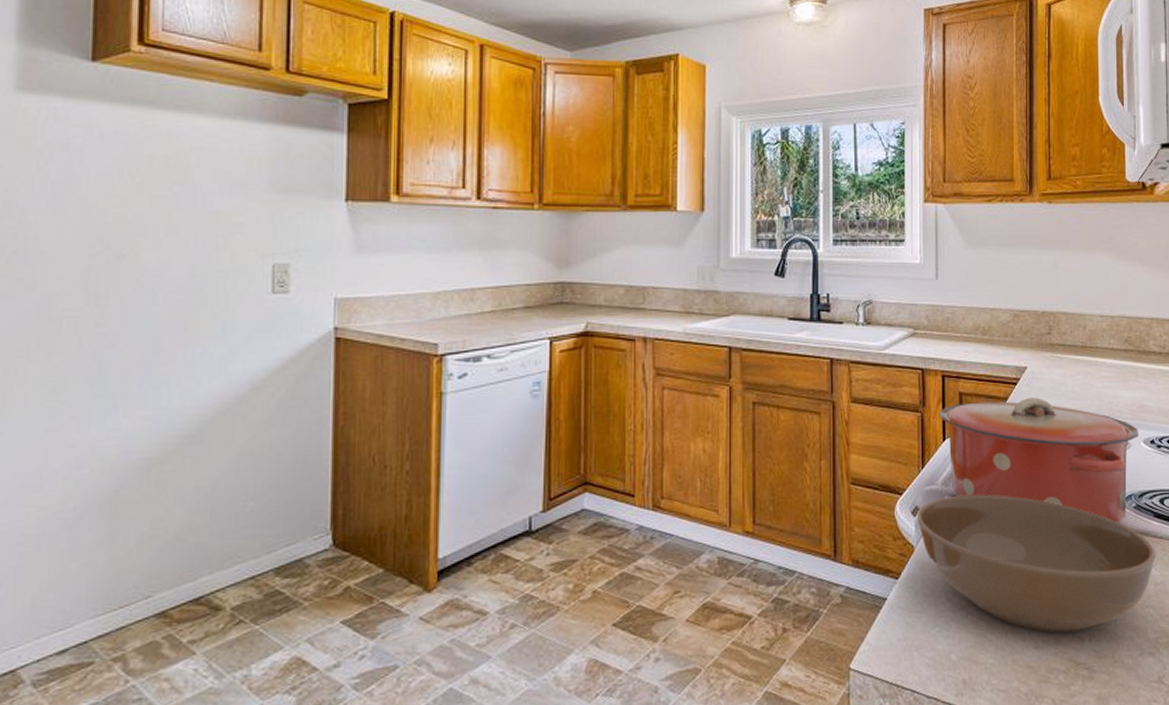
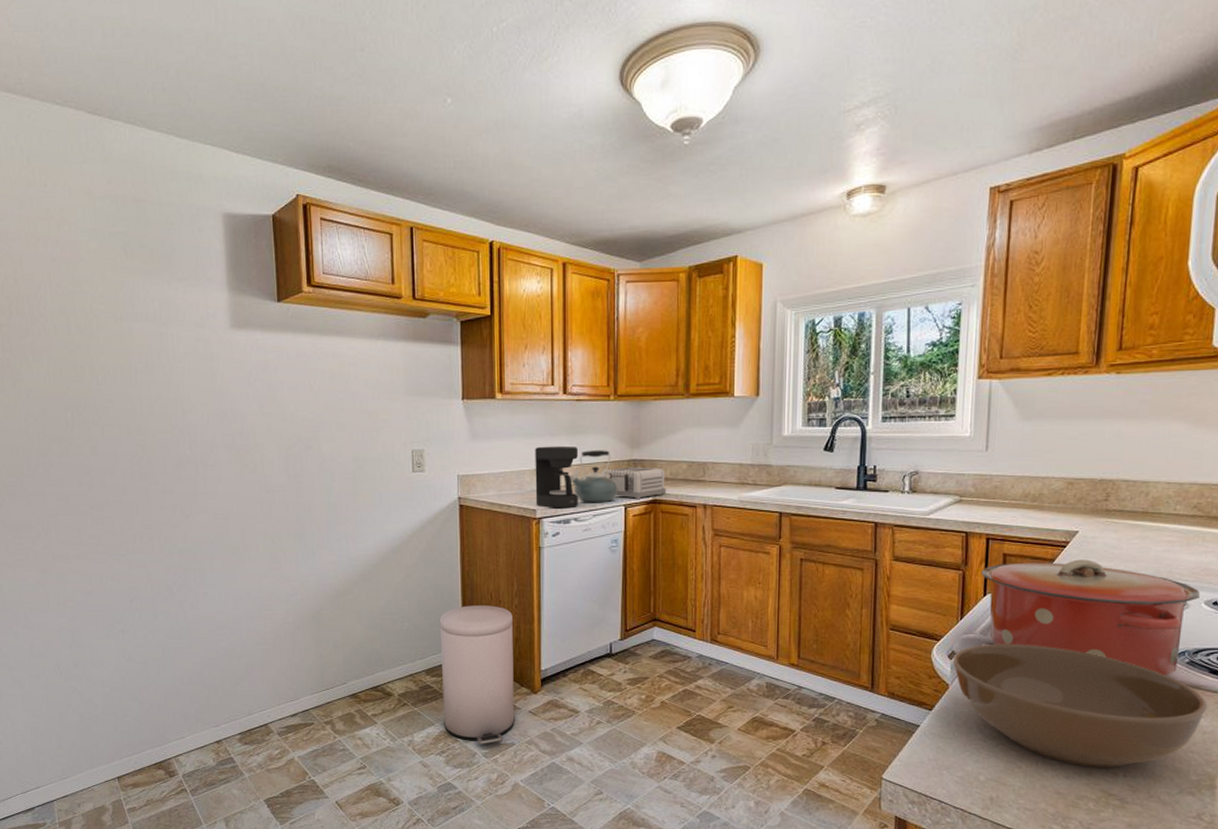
pedal bin: none [297,472,402,672] -> present [439,605,515,745]
coffee maker: none [438,263,493,343] -> present [535,446,578,509]
kettle: none [483,270,542,336] -> present [570,450,618,503]
toaster: none [522,290,600,332] -> present [601,466,667,500]

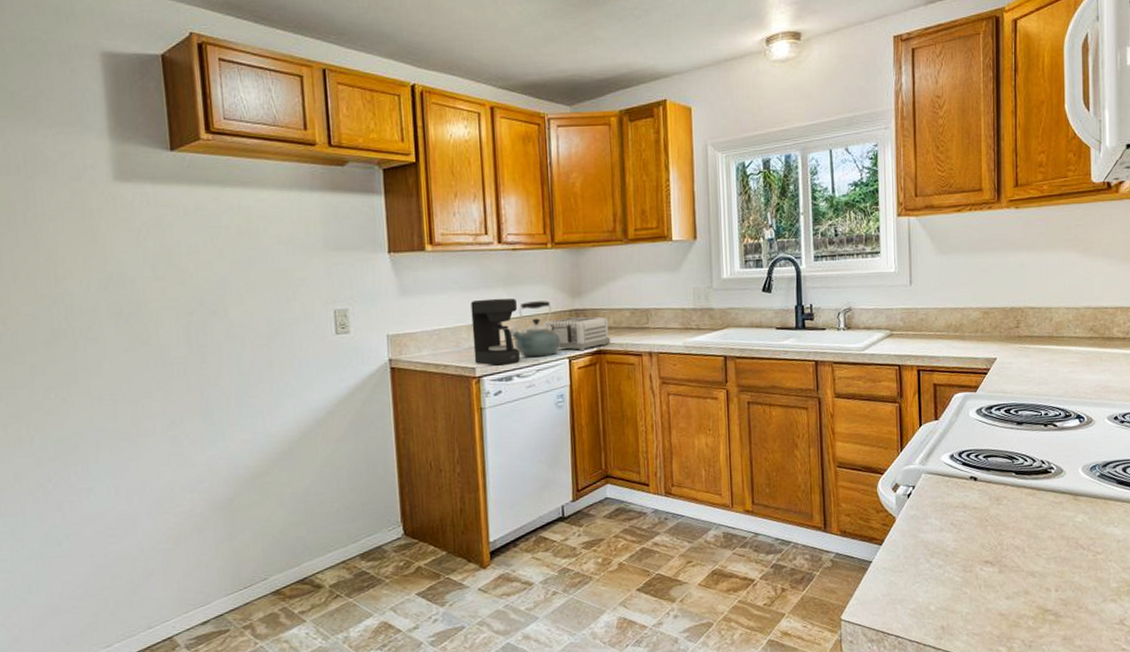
pedal bin: present [439,605,515,745] -> none [373,475,463,633]
bowl: present [952,643,1208,768] -> none [897,470,1119,586]
casserole: present [981,559,1200,677] -> none [915,384,1103,491]

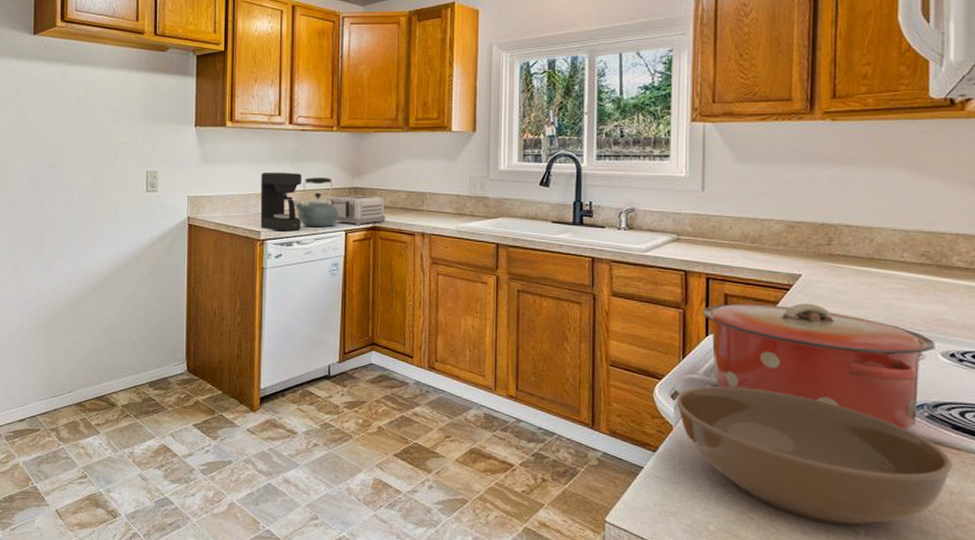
bowl: none [897,470,1119,586] -> present [676,385,954,526]
casserole: none [915,384,1103,491] -> present [702,303,935,430]

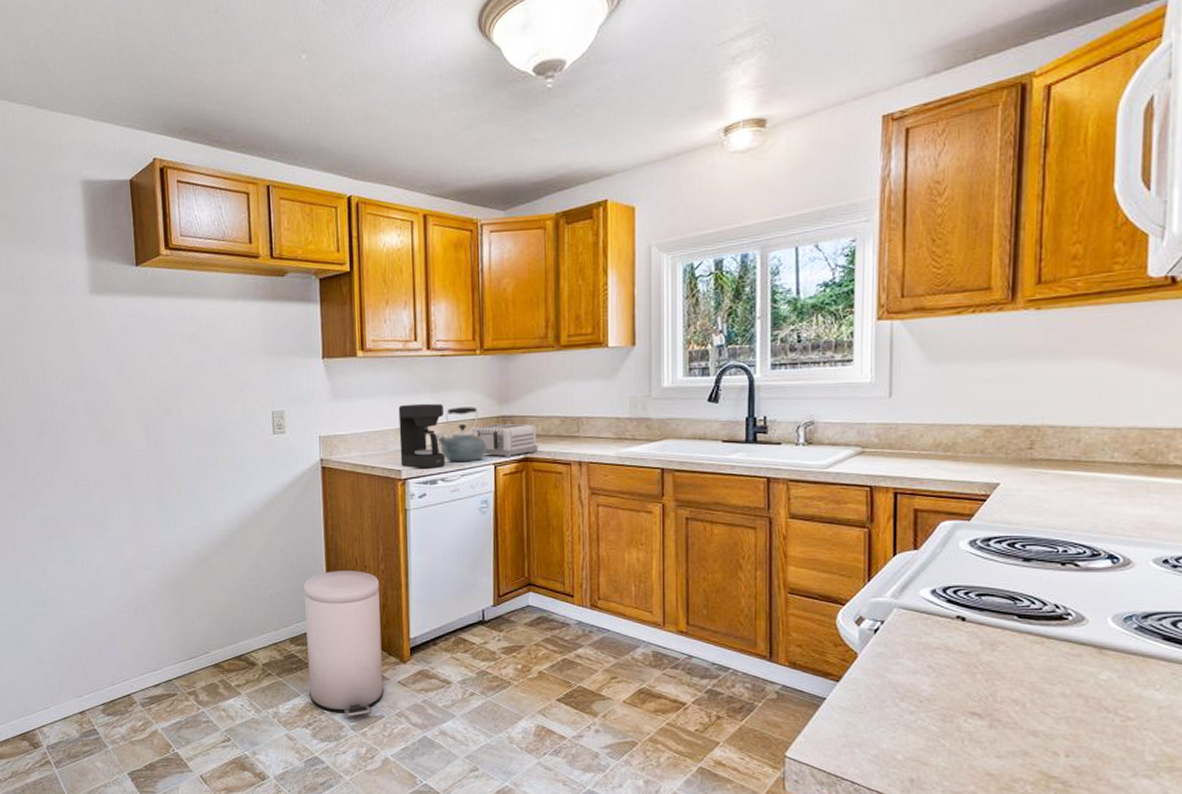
pedal bin: none [164,321,234,461] -> present [303,571,383,717]
bowl: present [676,385,954,526] -> none [860,608,1163,747]
casserole: present [702,303,935,430] -> none [889,514,1147,644]

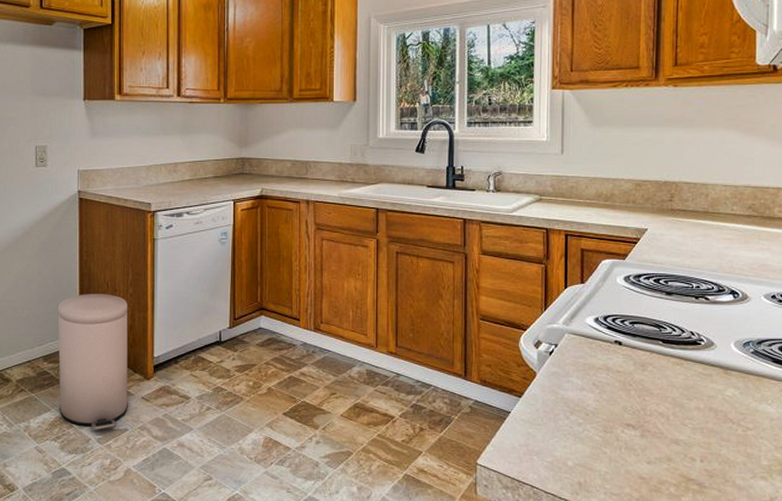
coffee maker: present [398,403,445,469] -> none [150,144,190,203]
kettle: present [436,407,487,463] -> none [183,149,228,198]
toaster: present [468,423,539,458] -> none [212,164,272,195]

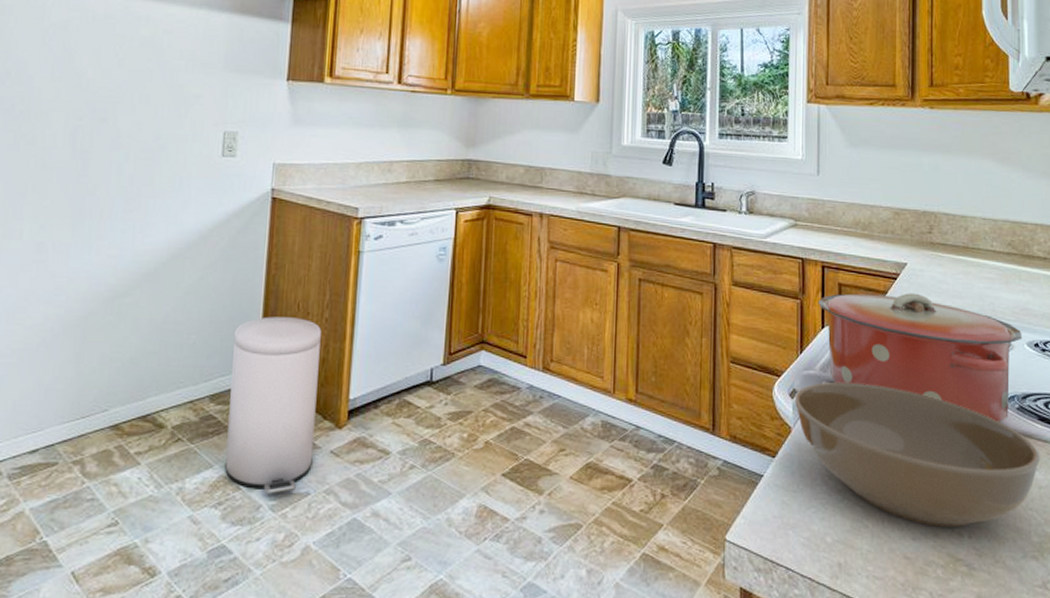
bowl: none [539,333,774,454] -> present [794,381,1041,528]
casserole: none [561,255,759,366] -> present [818,293,1022,423]

